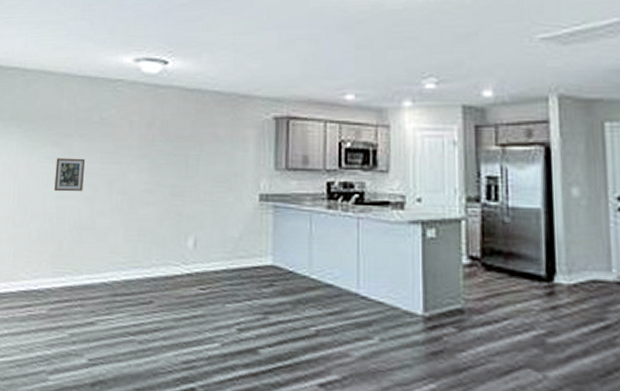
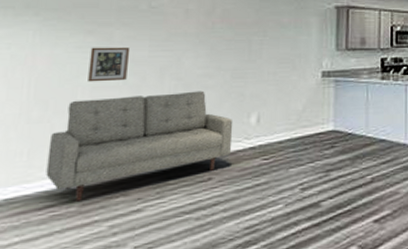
sofa: none [25,207,172,305] -> present [46,90,233,202]

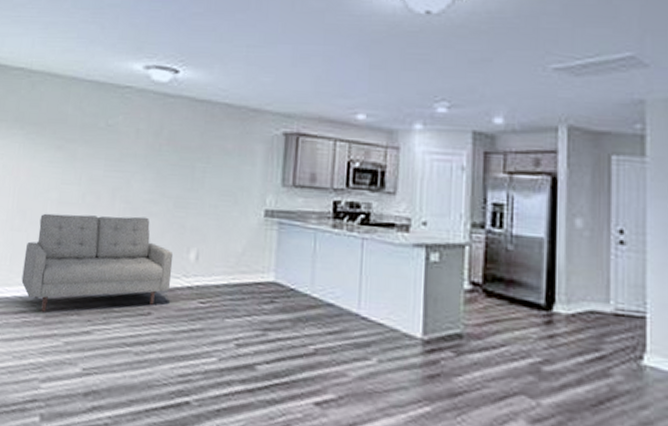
picture frame: present [88,47,131,82] -> none [55,162,90,198]

